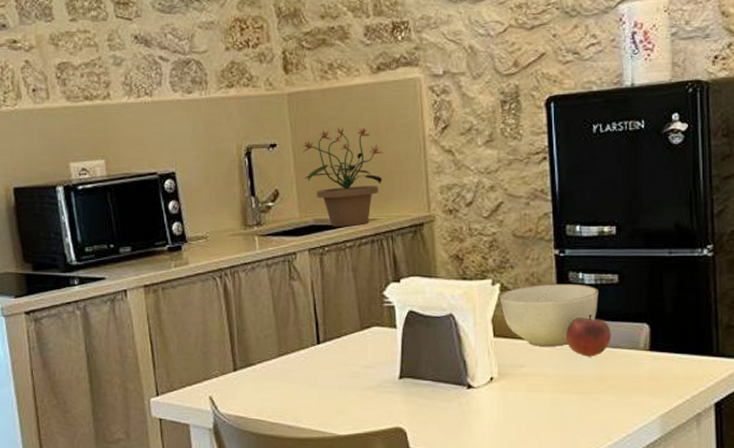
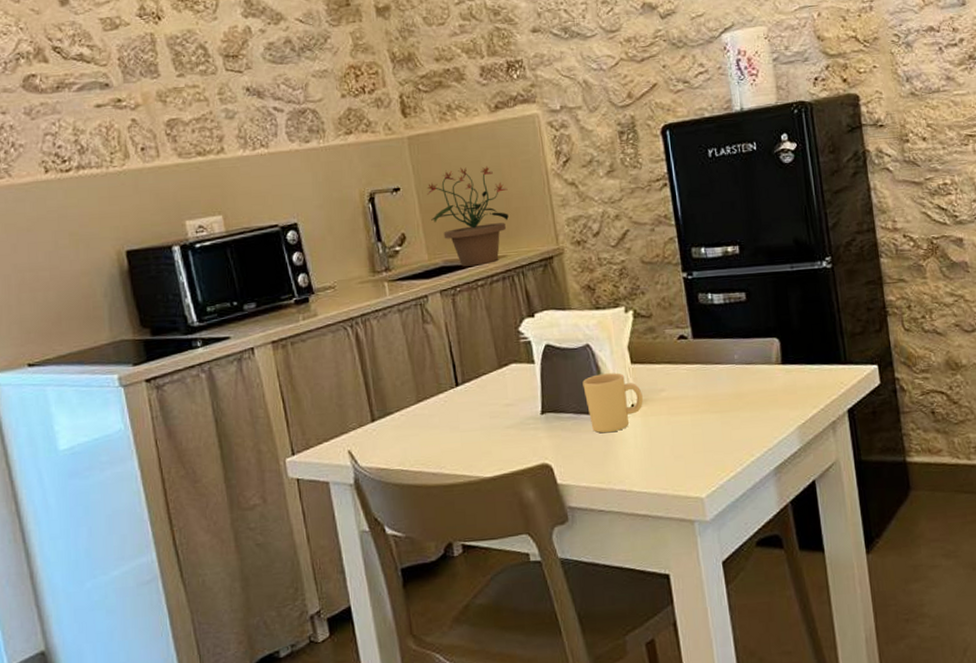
mug: none [443,344,502,403] -> present [582,372,643,433]
bowl: present [500,283,598,346] -> none [634,304,729,369]
fruit: present [565,314,611,357] -> none [700,333,744,375]

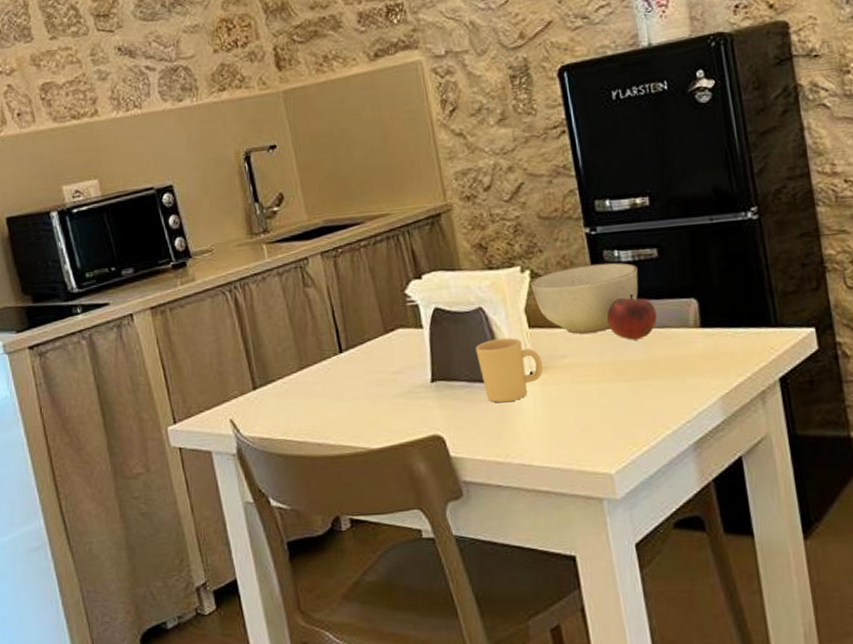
potted plant: present [427,166,509,267] -> none [304,119,392,227]
bowl: none [634,304,729,369] -> present [531,262,639,334]
fruit: none [700,333,744,375] -> present [606,293,657,340]

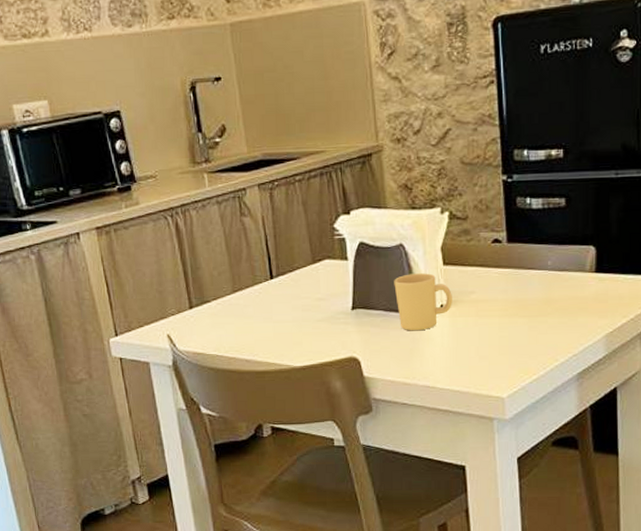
bowl: present [531,262,639,334] -> none [449,208,546,273]
fruit: present [606,293,657,340] -> none [513,238,558,281]

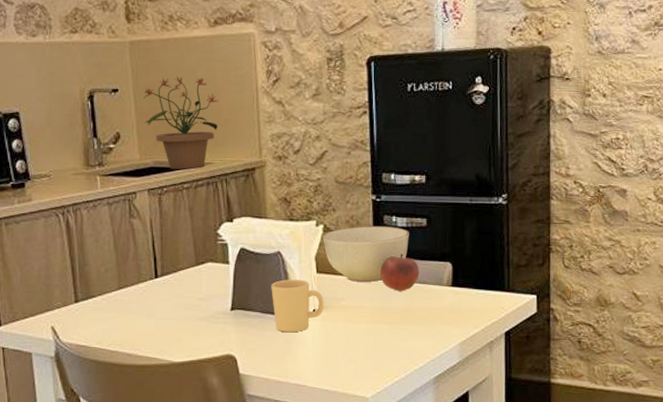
potted plant: none [248,57,330,161] -> present [143,76,219,170]
bowl: none [449,208,546,273] -> present [323,225,409,282]
fruit: none [513,238,558,281] -> present [379,253,419,291]

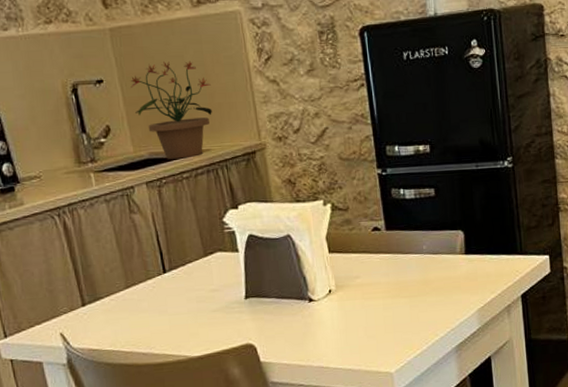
mug: present [271,279,324,333] -> none [284,261,340,316]
bowl: present [323,225,409,282] -> none [332,199,419,258]
fruit: present [379,253,419,291] -> none [392,225,432,264]

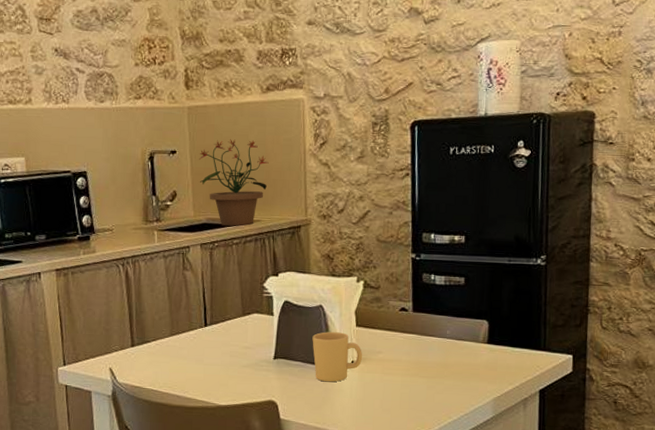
mug: none [284,261,340,316] -> present [312,332,362,382]

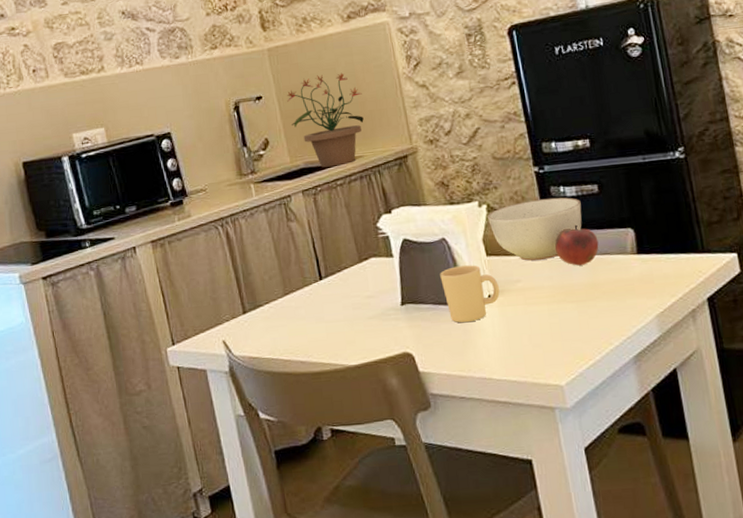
bowl: none [363,283,447,337] -> present [488,197,582,261]
fruit: none [417,310,456,347] -> present [554,224,599,266]

